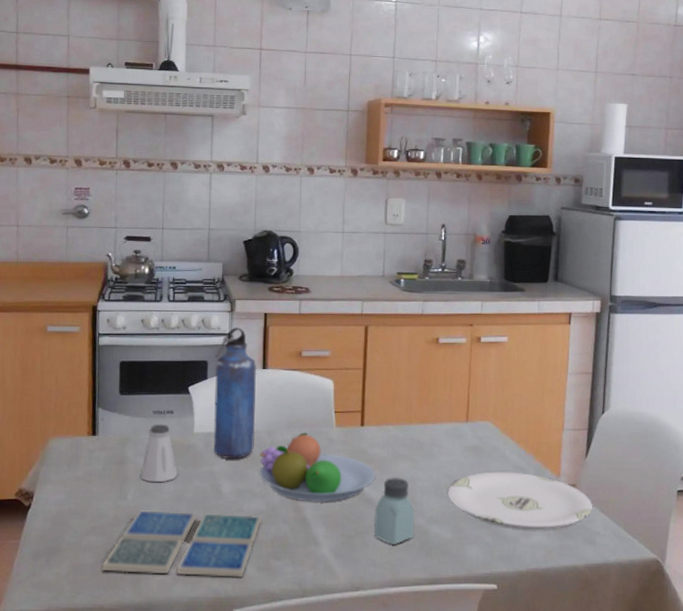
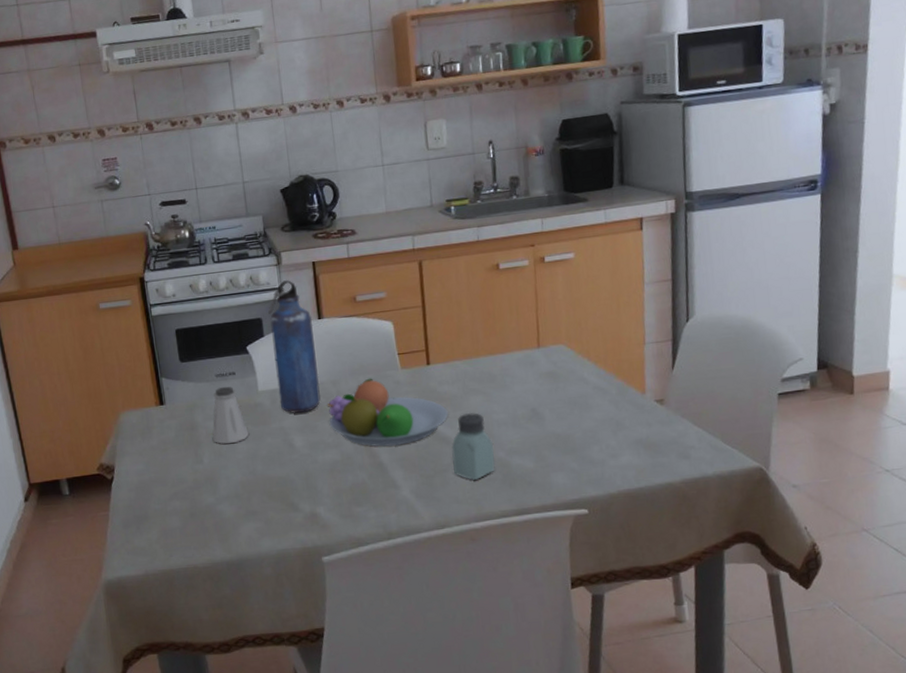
drink coaster: present [101,510,263,579] -> none [189,465,339,533]
plate: present [448,472,592,530] -> none [525,393,684,452]

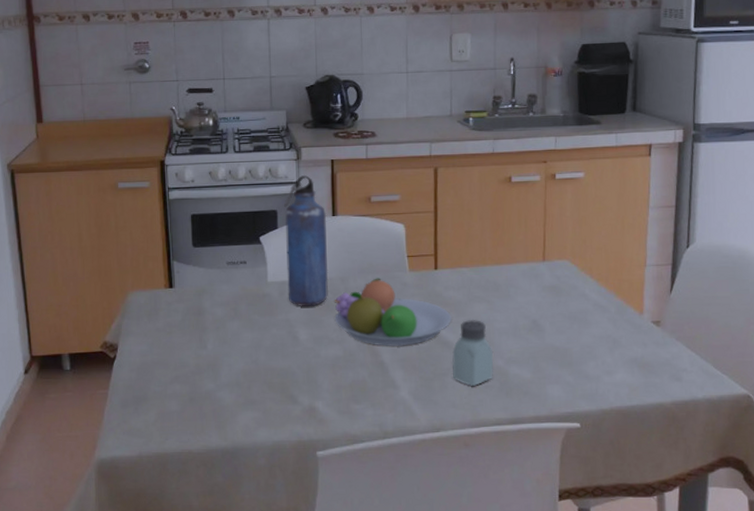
saltshaker: present [212,386,250,444] -> none [218,274,255,332]

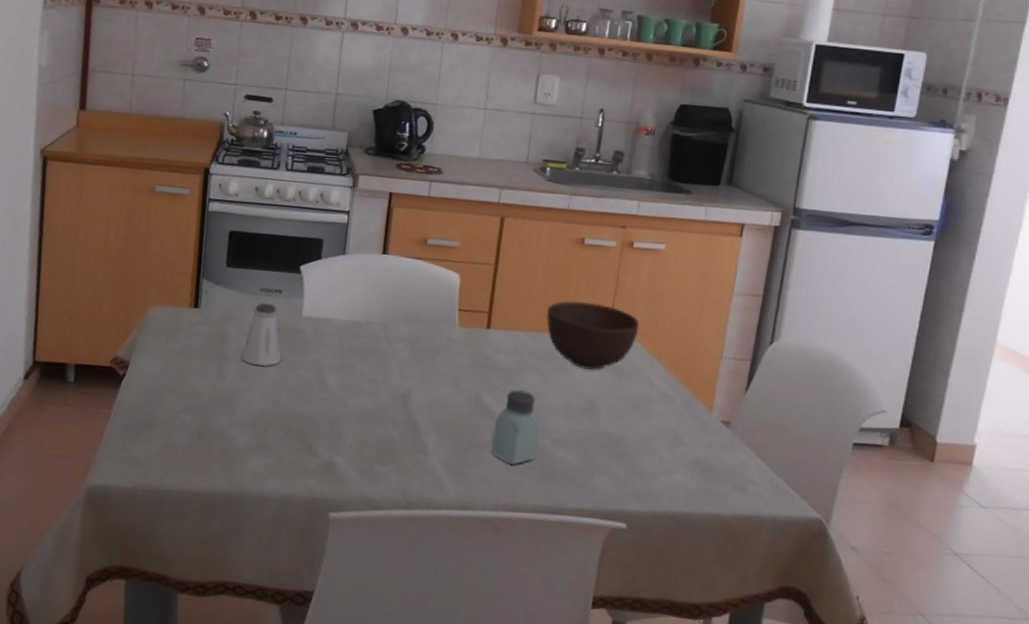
saltshaker: none [218,274,255,332] -> present [241,302,282,366]
water bottle: present [283,175,329,307] -> none [321,205,377,350]
fruit bowl: present [334,278,451,347] -> none [369,328,498,409]
bowl: none [486,233,570,293] -> present [545,300,640,370]

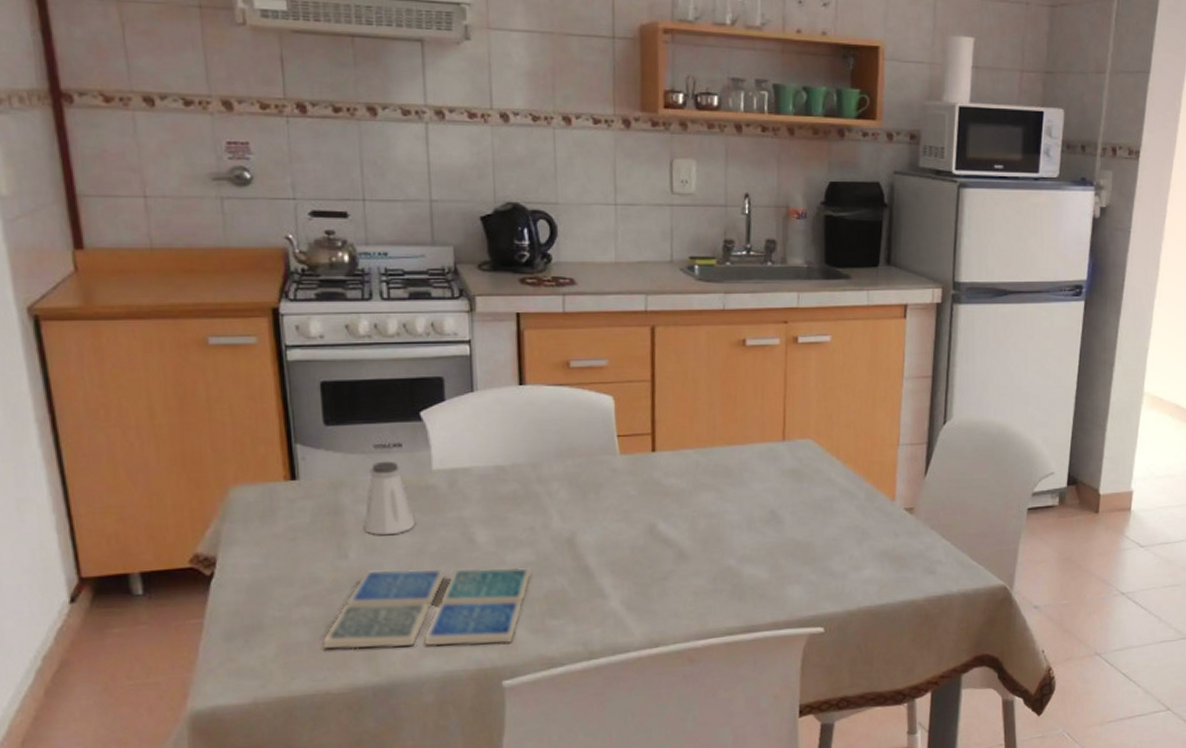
drink coaster: none [193,393,369,481] -> present [322,567,532,649]
saltshaker: present [491,389,540,466] -> none [673,511,725,592]
bowl: present [545,300,640,370] -> none [714,407,814,479]

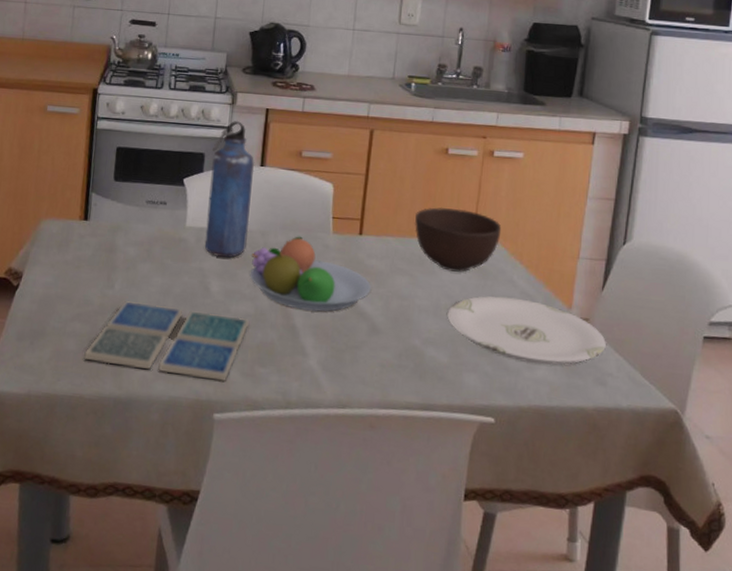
saltshaker: present [363,461,416,536] -> none [128,214,167,275]
water bottle: none [451,332,515,502] -> present [204,121,255,258]
fruit bowl: none [523,463,673,548] -> present [250,236,371,312]
bowl: none [714,407,814,479] -> present [414,207,502,272]
plate: none [762,497,933,564] -> present [447,296,606,366]

